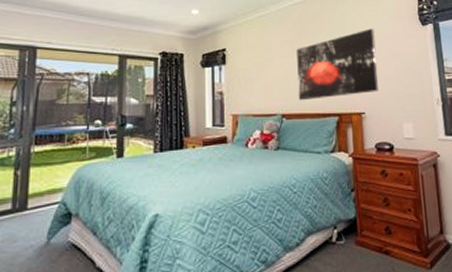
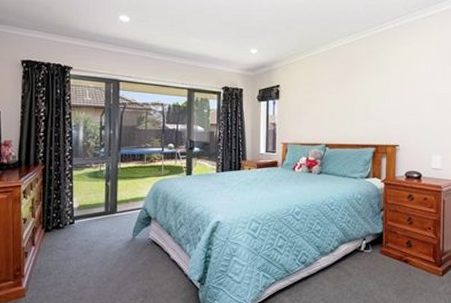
wall art: present [296,28,378,101] -> none [341,69,415,133]

